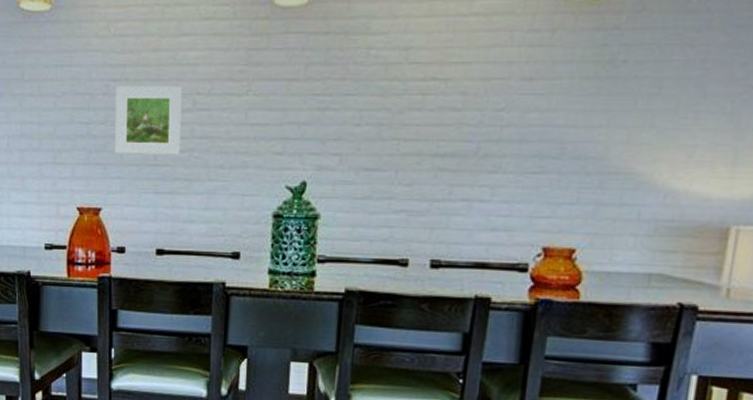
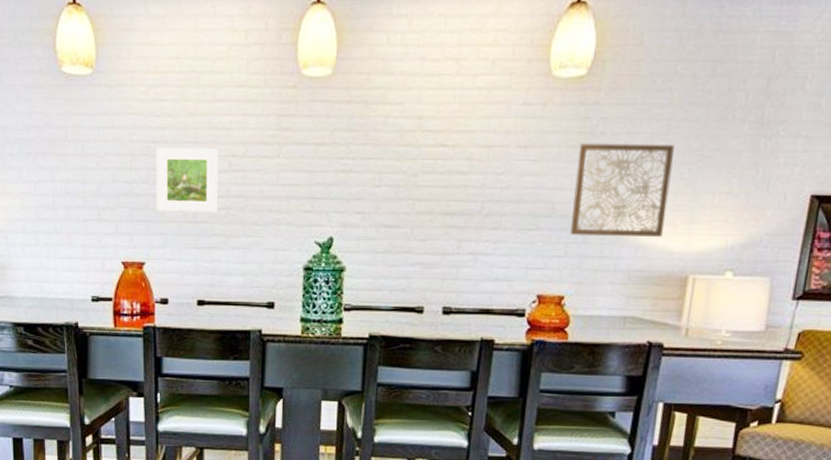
wall art: none [584,71,714,181] -> present [571,142,674,237]

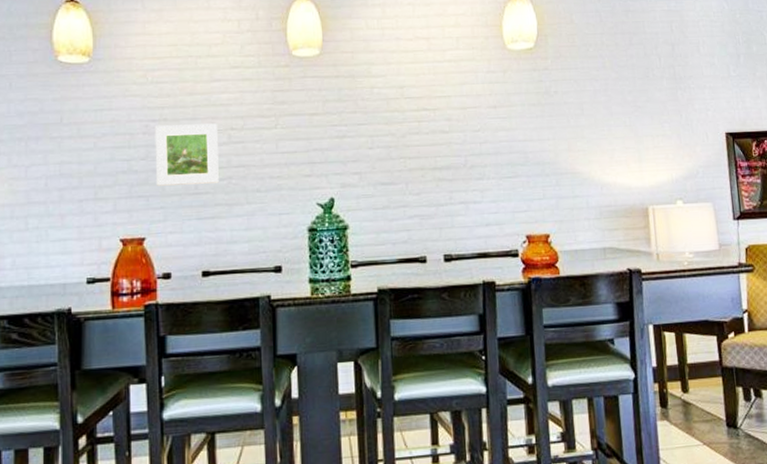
wall art: present [571,142,674,237] -> none [538,99,620,180]

